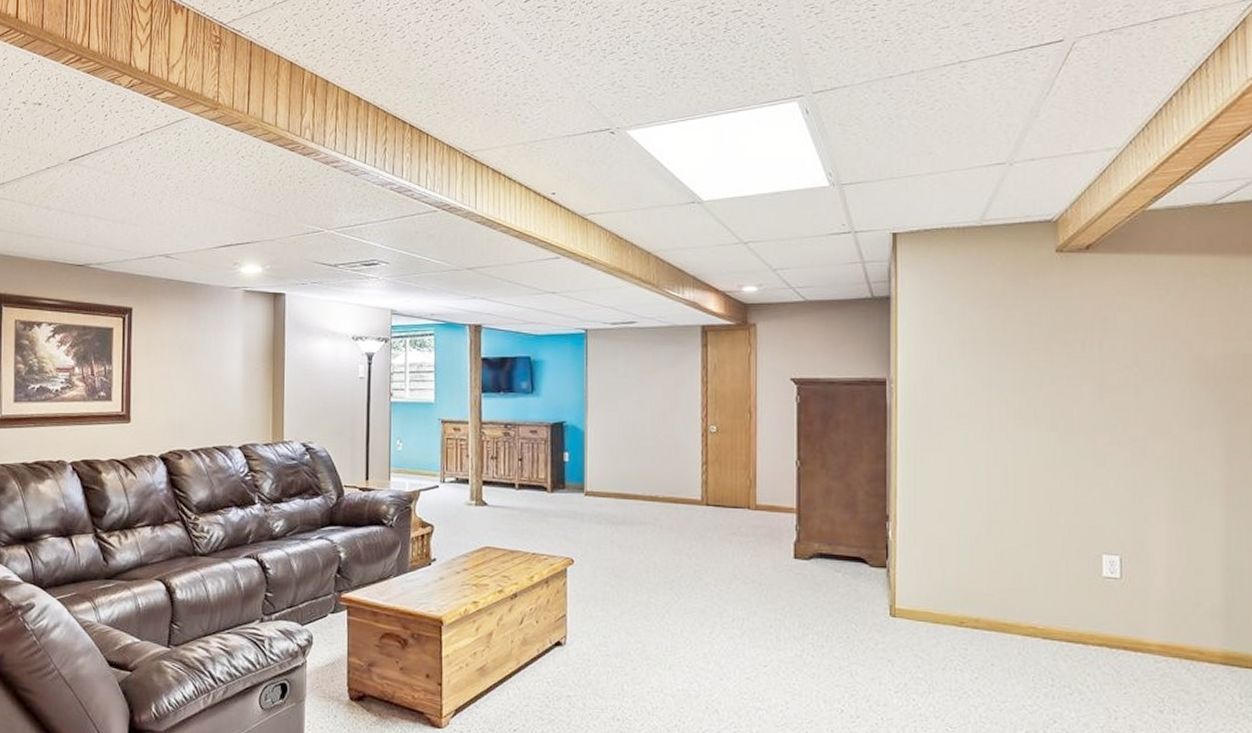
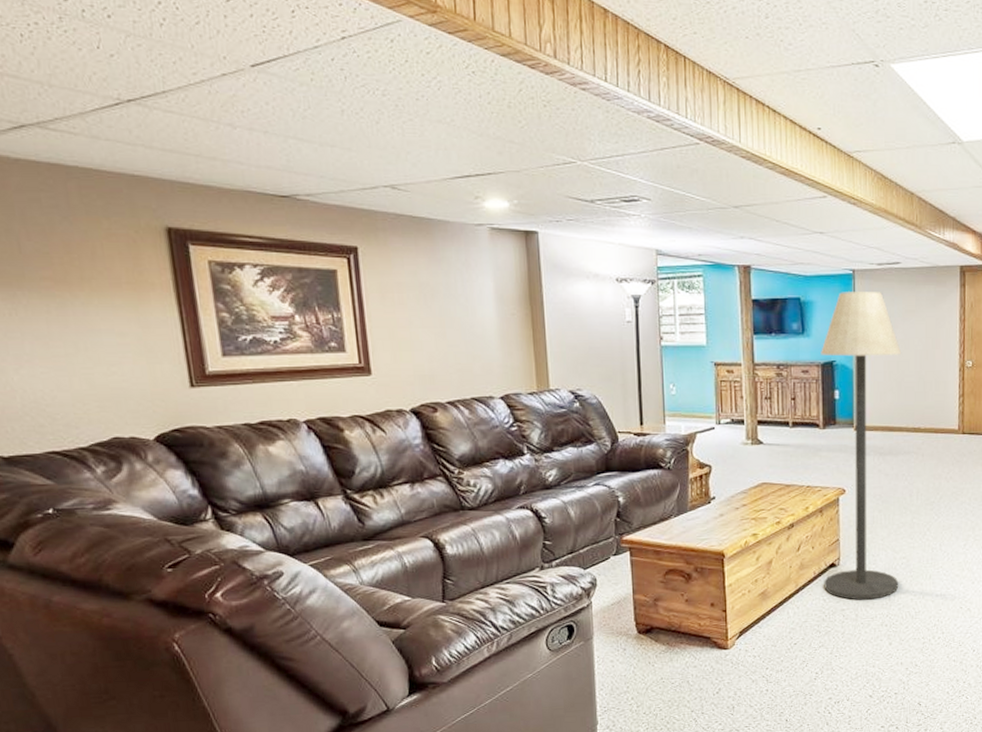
floor lamp: none [548,351,637,688] -> present [821,292,902,600]

